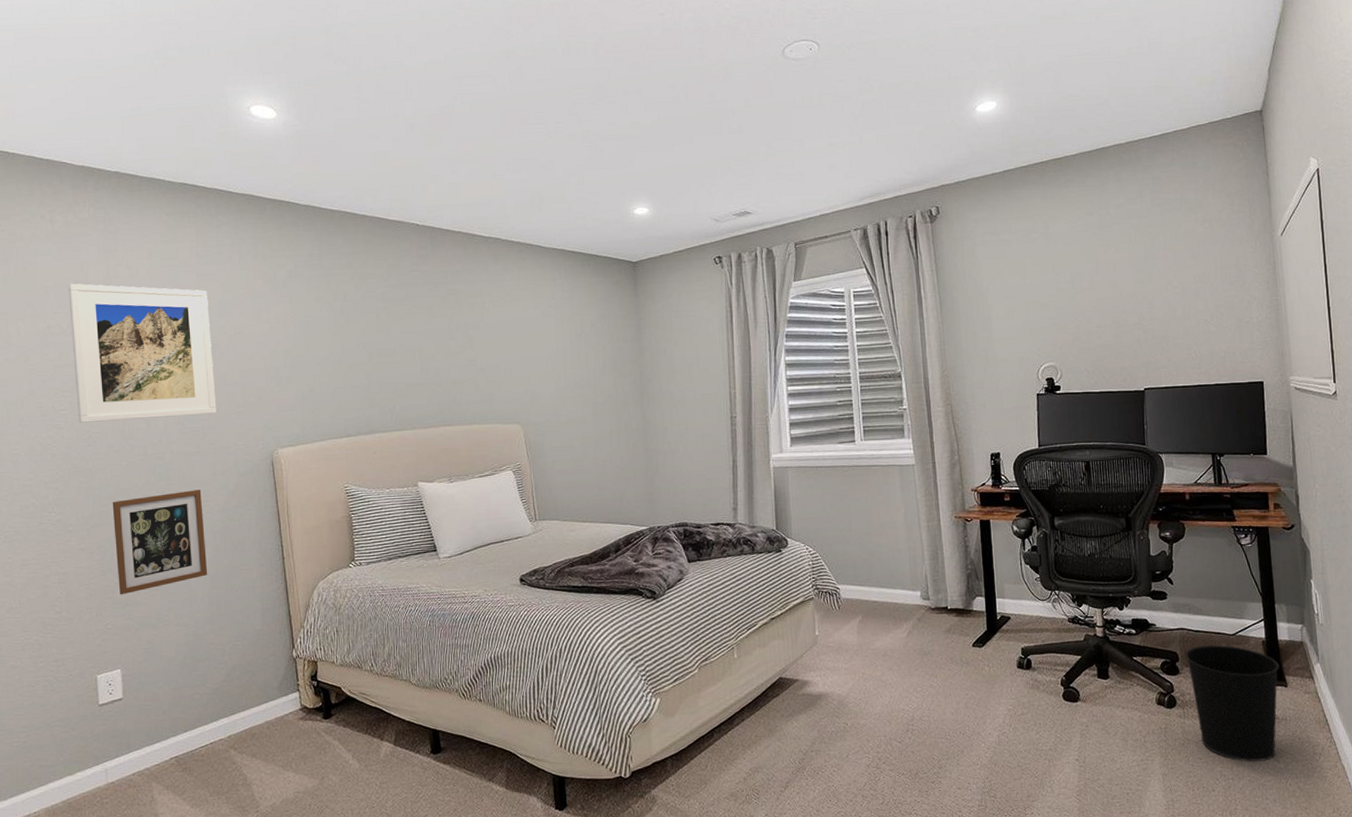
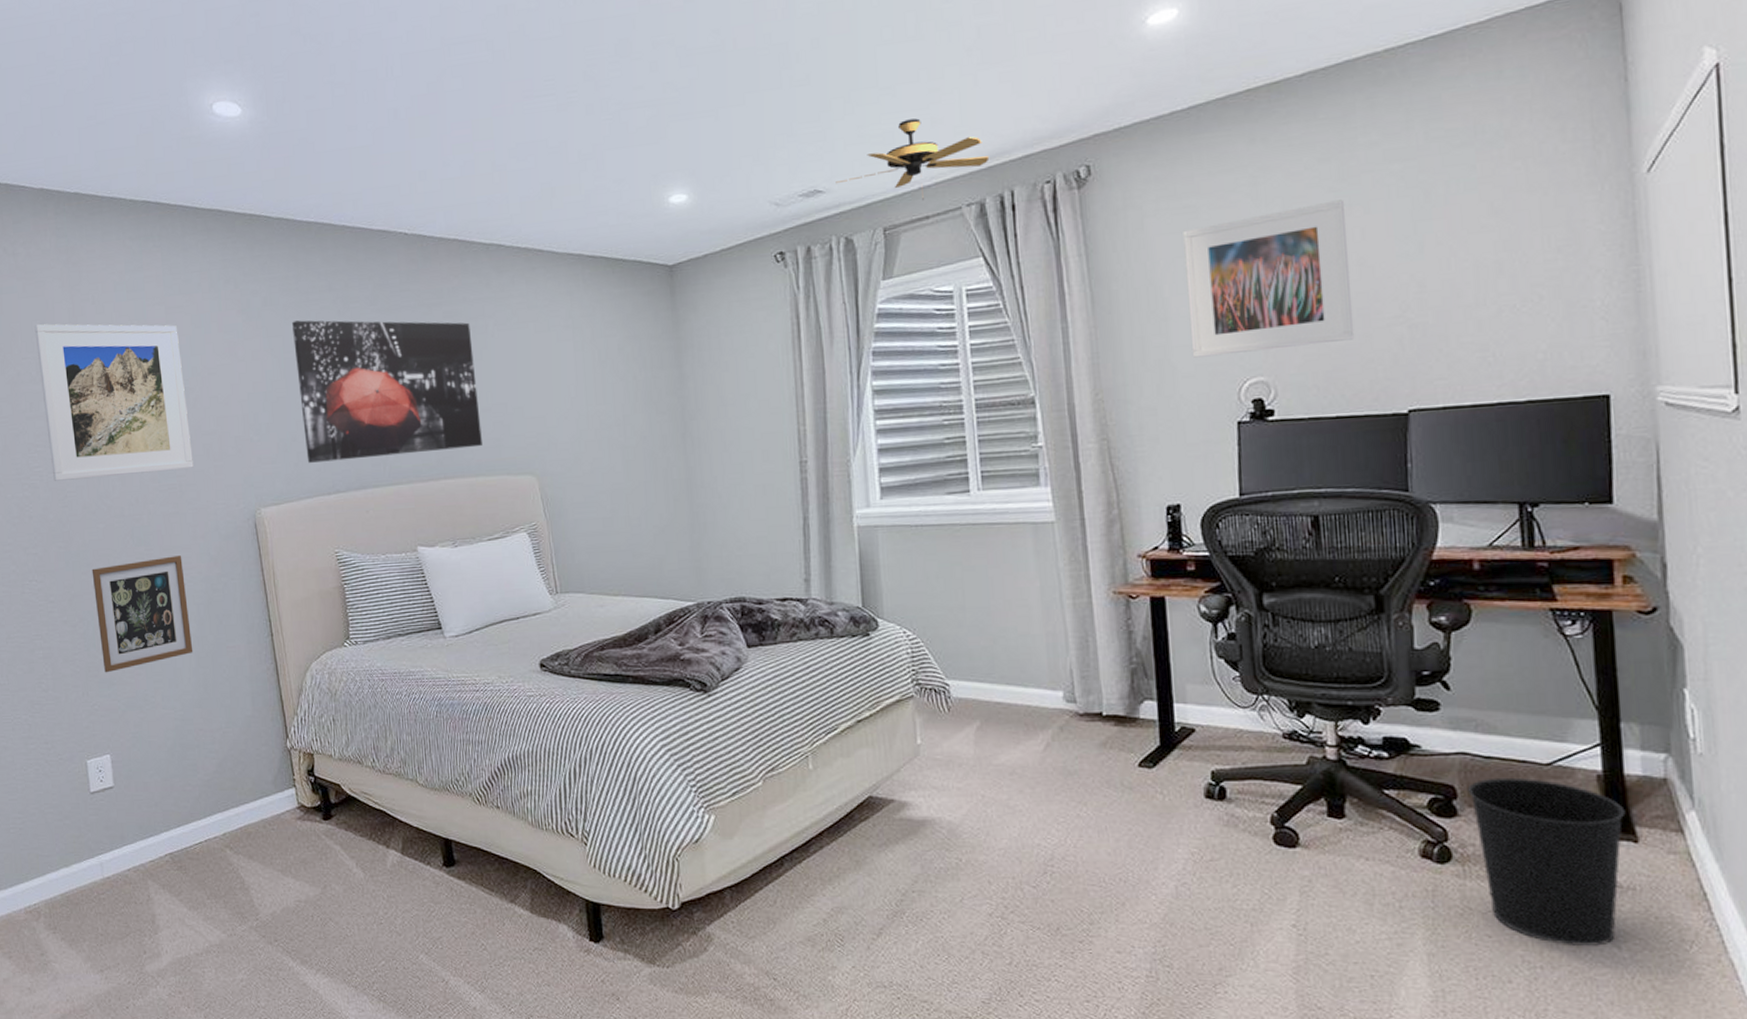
wall art: none [314,291,477,411] -> present [292,320,482,463]
ceiling fan: none [760,164,870,225] -> present [836,118,990,201]
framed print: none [1000,242,1111,347] -> present [1183,199,1355,358]

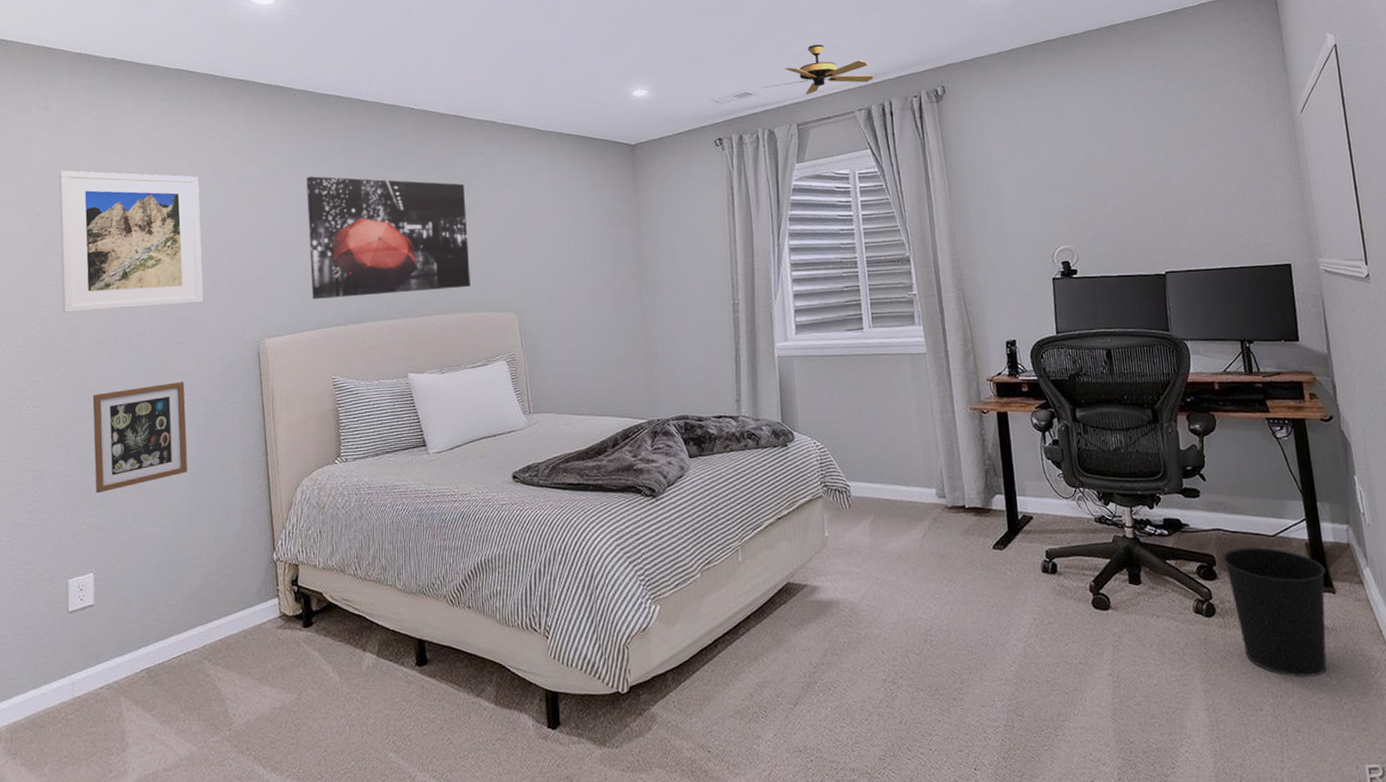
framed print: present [1183,199,1355,358] -> none [1010,120,1128,230]

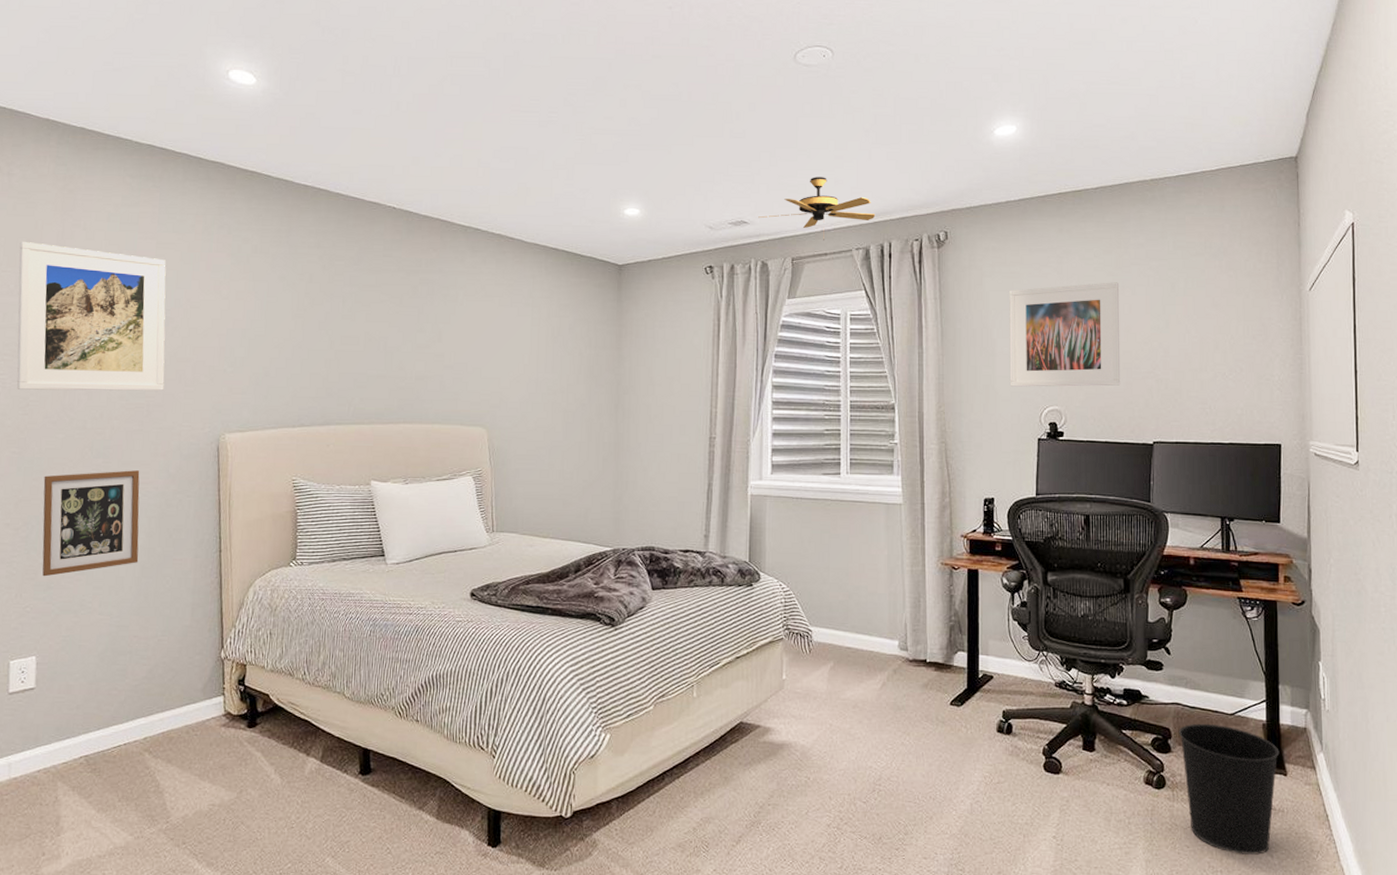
wall art: present [307,176,470,299] -> none [276,270,443,398]
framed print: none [1010,120,1128,230] -> present [1009,282,1121,387]

